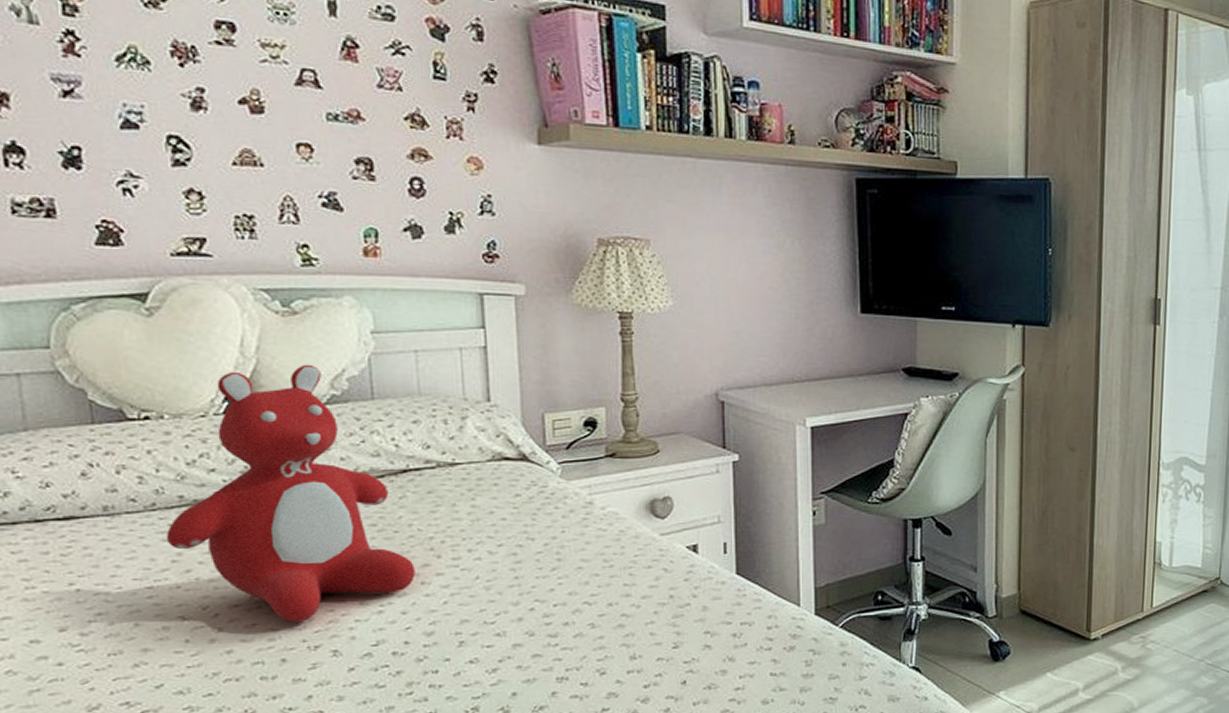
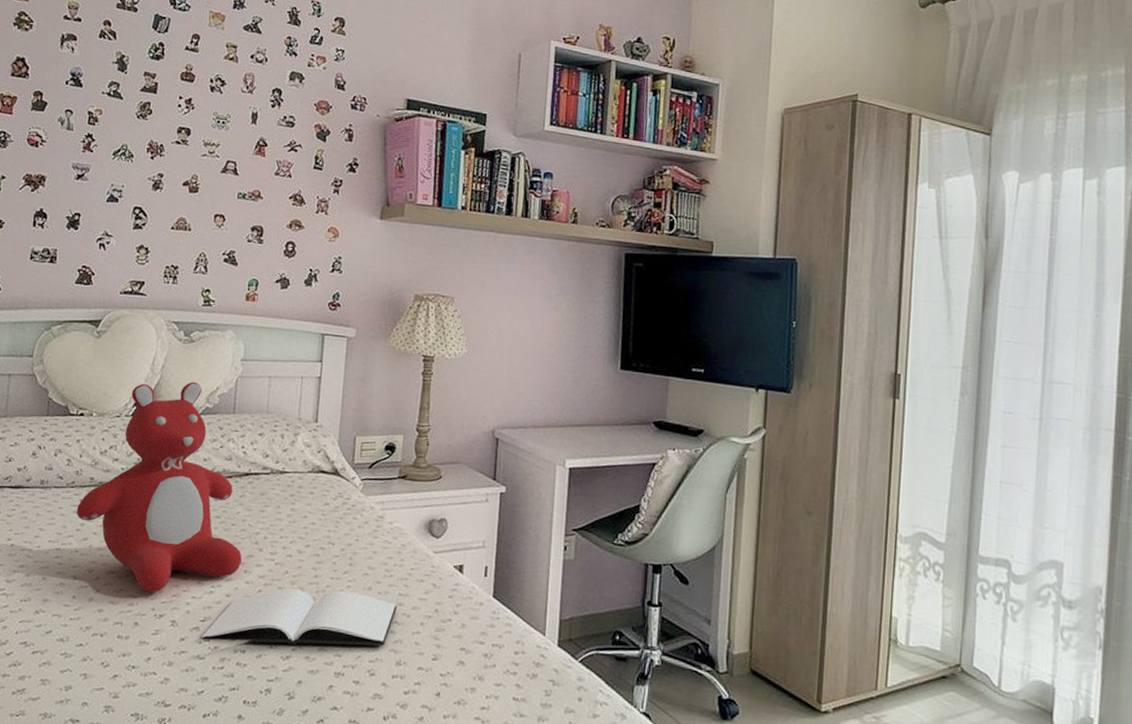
book: none [376,589,624,666] -> present [201,589,397,647]

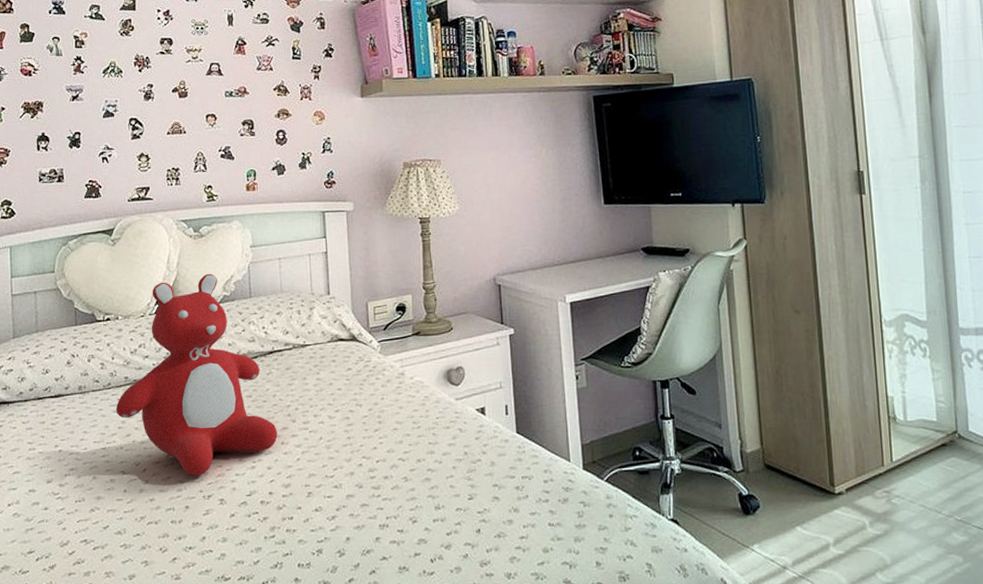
book: present [201,589,397,647] -> none [249,447,429,513]

